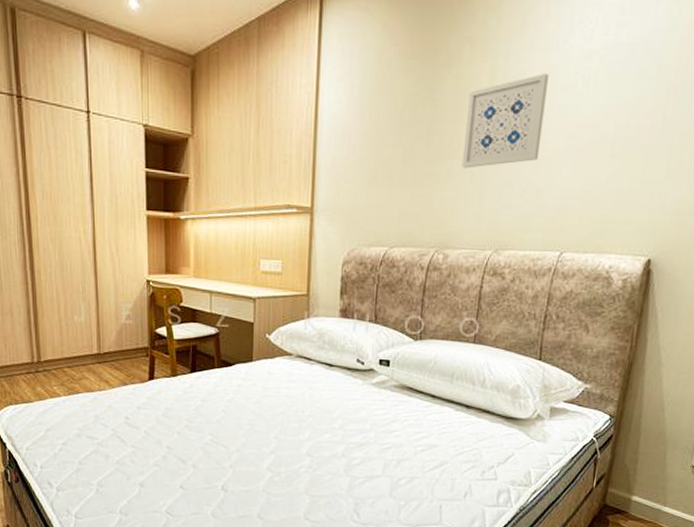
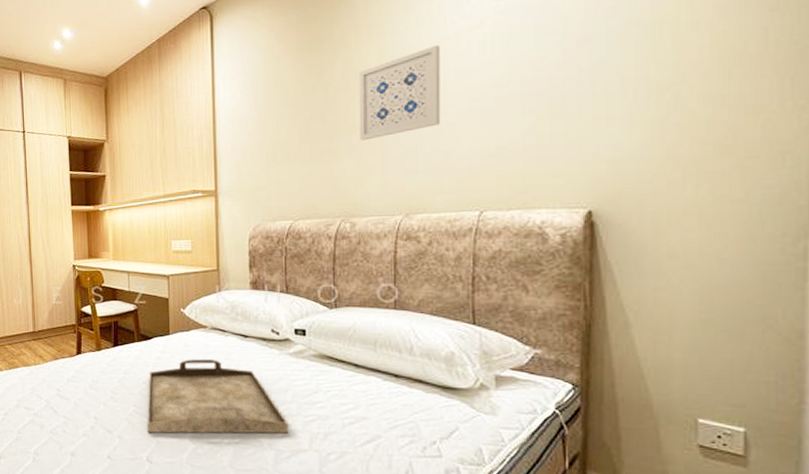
serving tray: none [223,387,365,462] -> present [146,358,289,434]

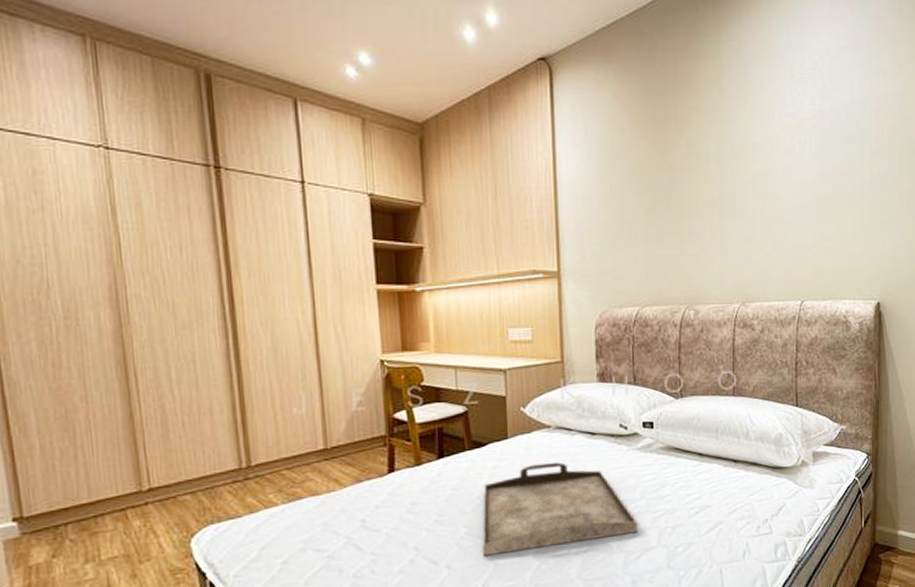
wall art: present [358,44,441,141] -> none [700,138,771,227]

